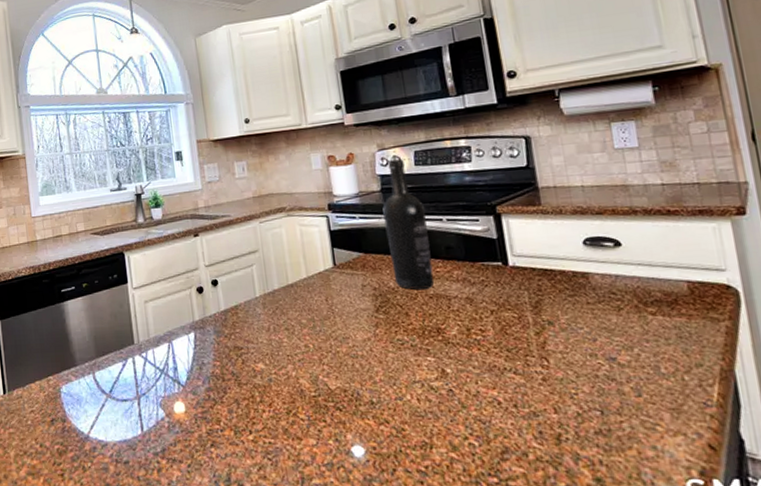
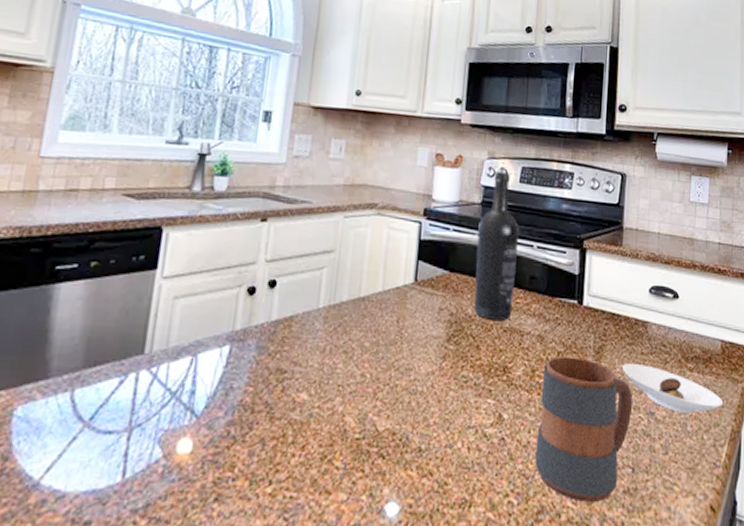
mug: none [479,313,589,443] -> present [535,356,632,502]
saucer: none [568,313,703,357] -> present [623,364,722,414]

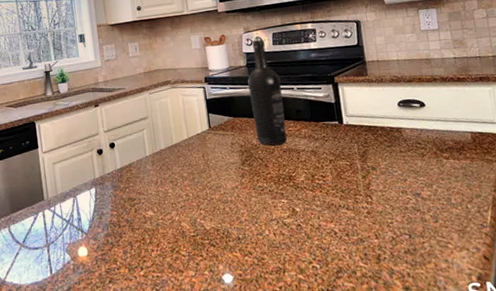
mug: present [535,356,632,502] -> none [321,162,401,262]
saucer: present [623,364,722,414] -> none [386,159,481,192]

